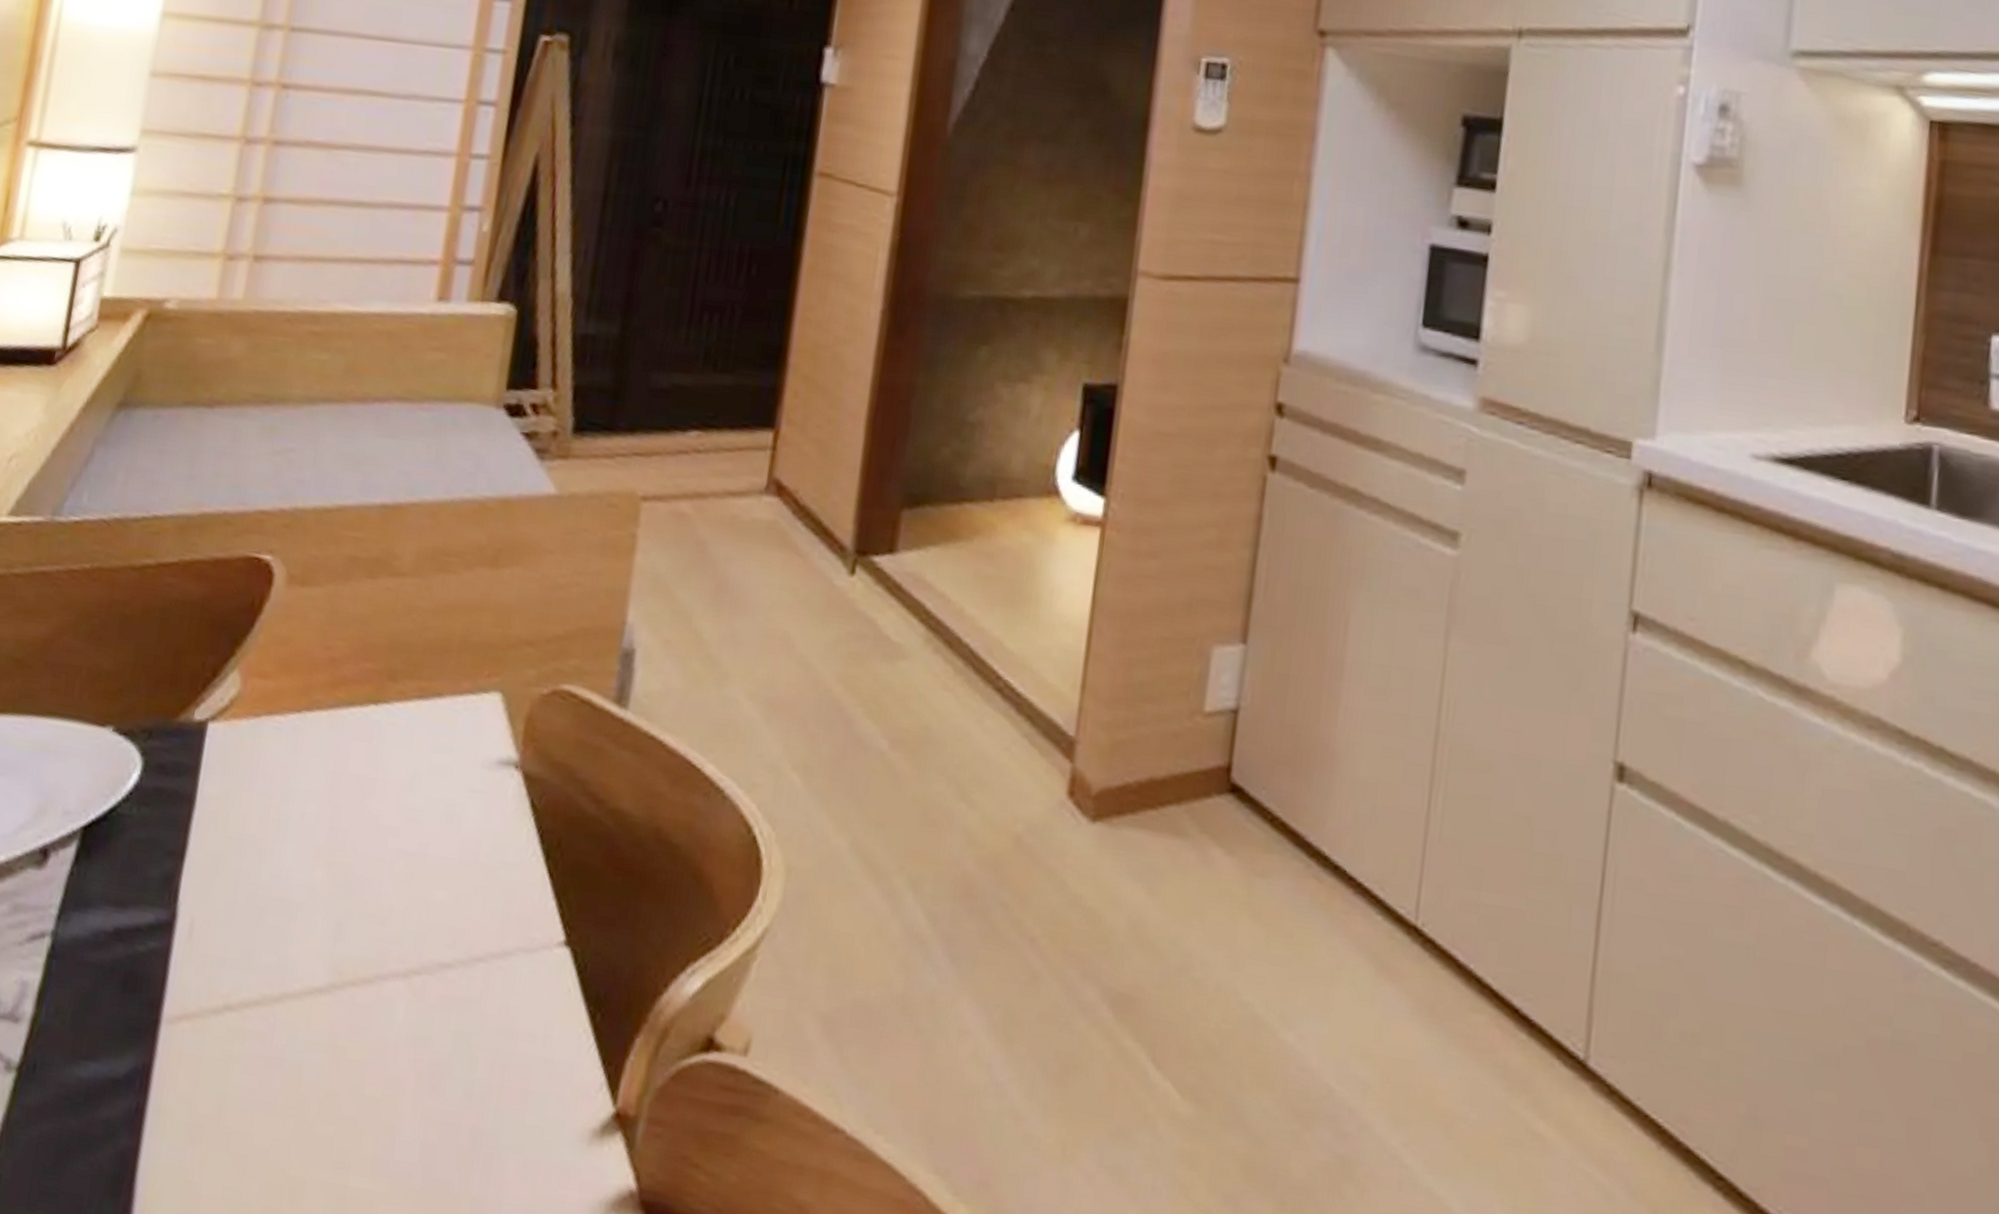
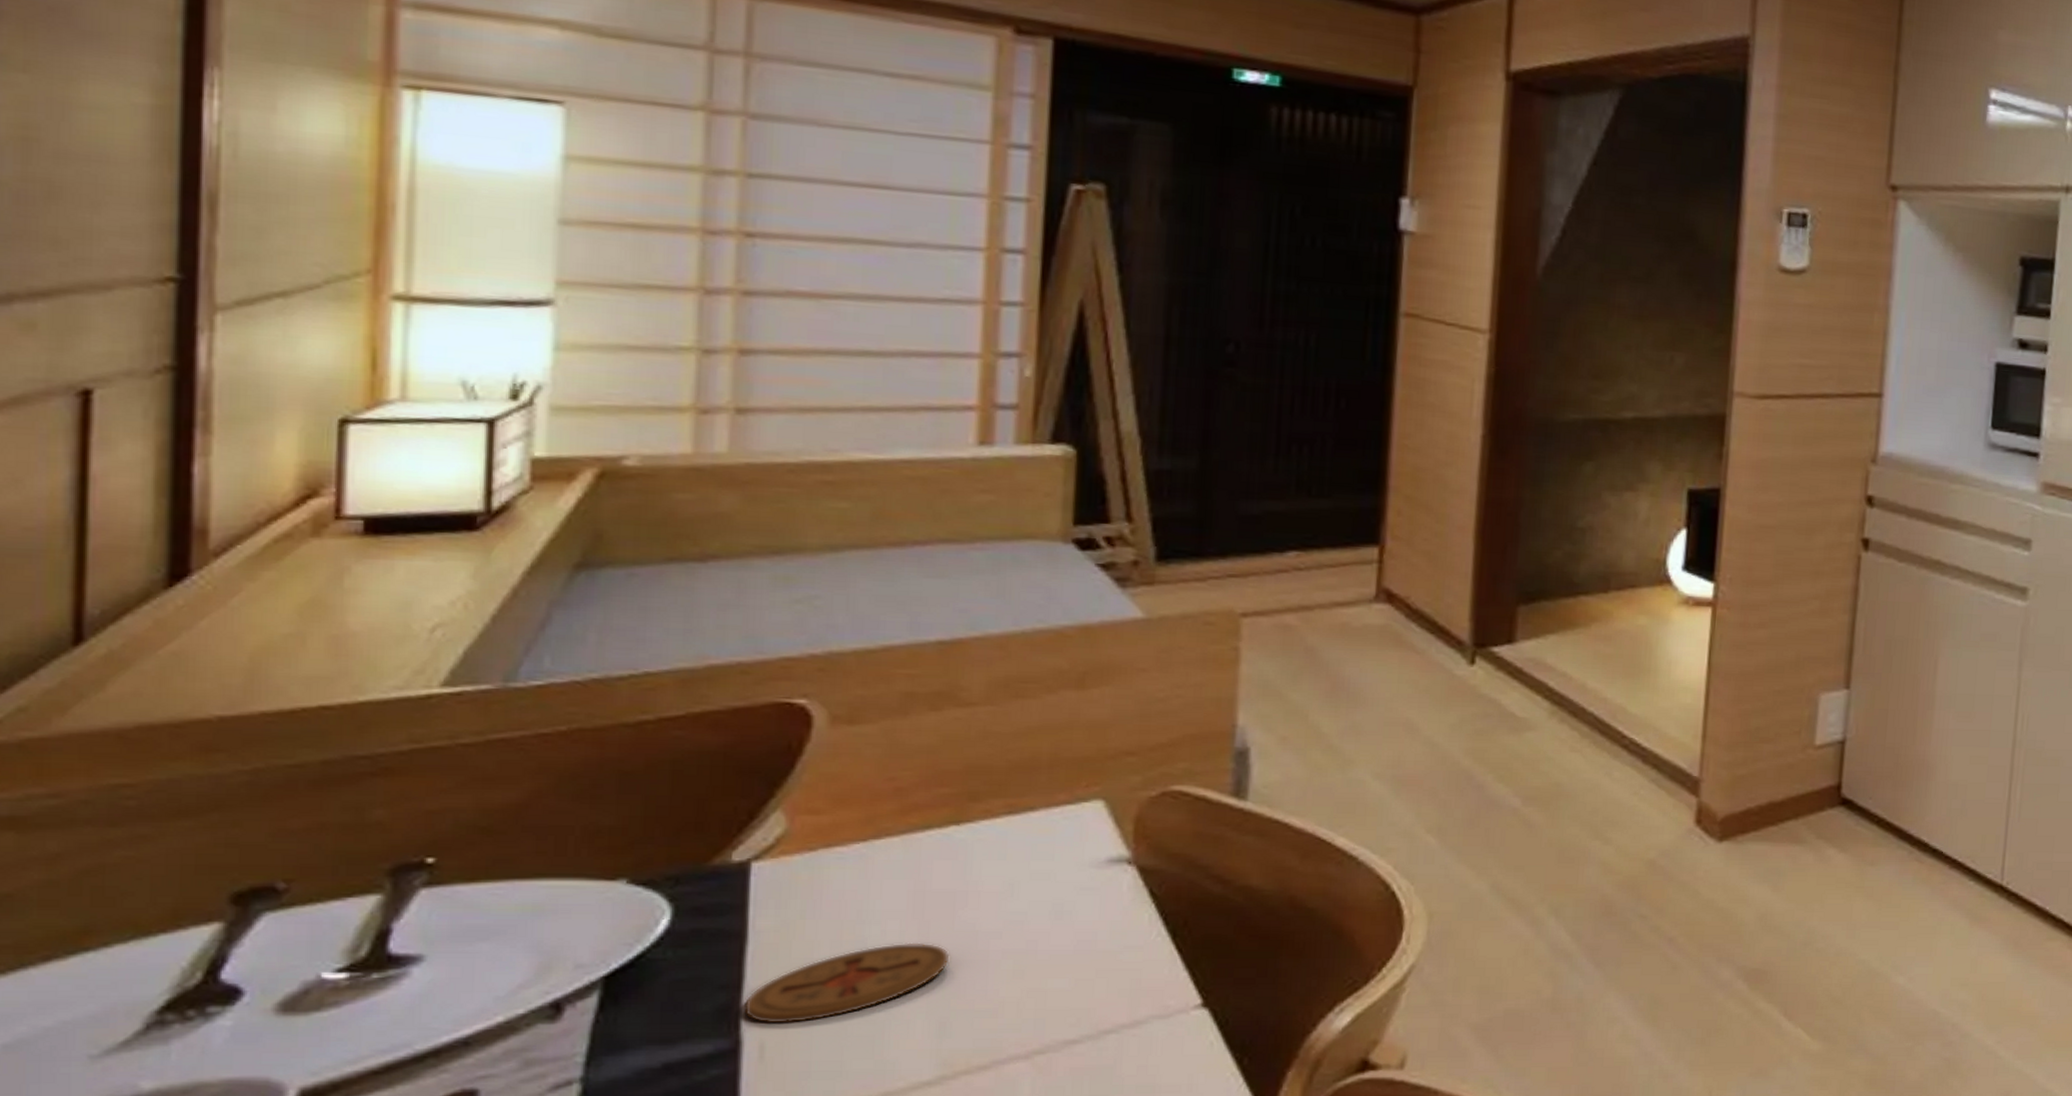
coaster: none [182,827,354,903] -> present [743,942,950,1025]

